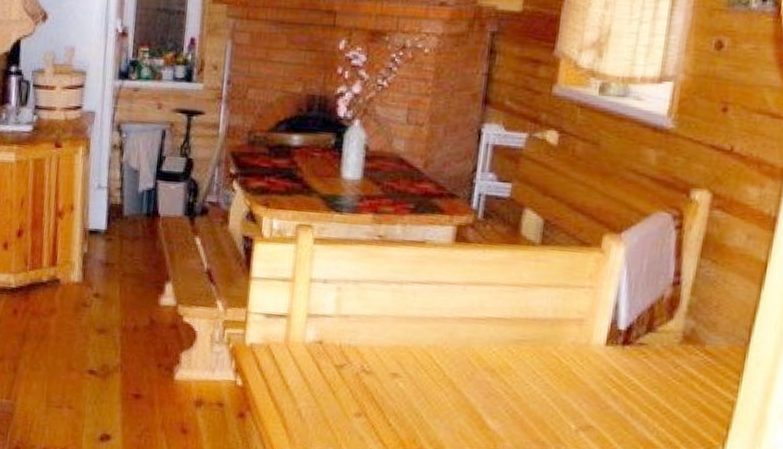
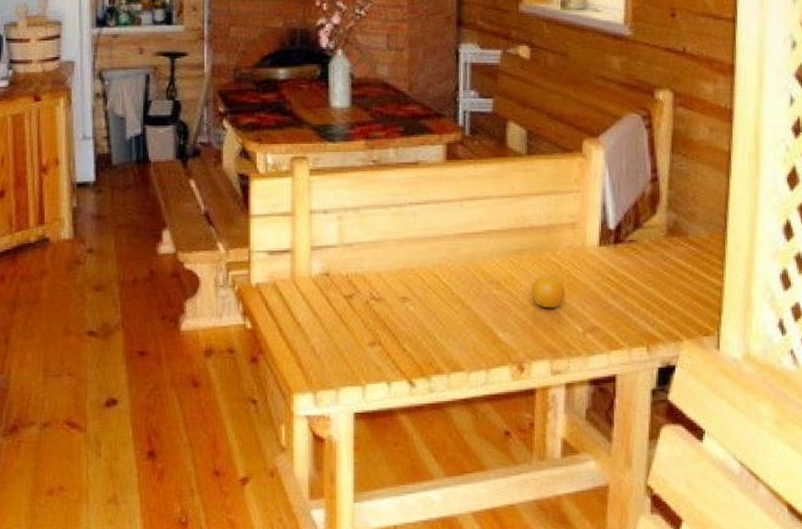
fruit: none [526,369,563,403] -> present [531,276,565,309]

